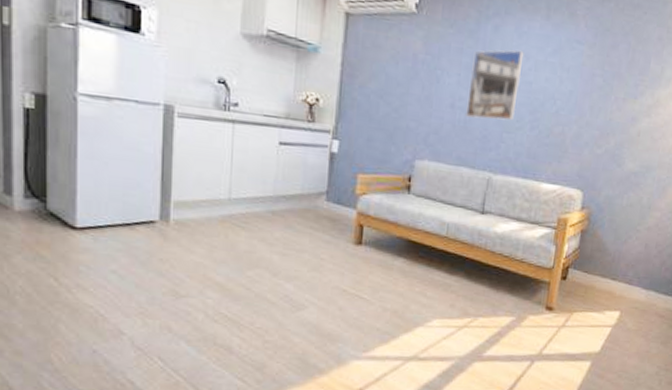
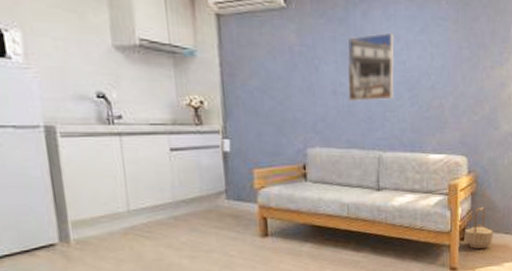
basket: none [566,246,599,293] -> present [464,206,493,249]

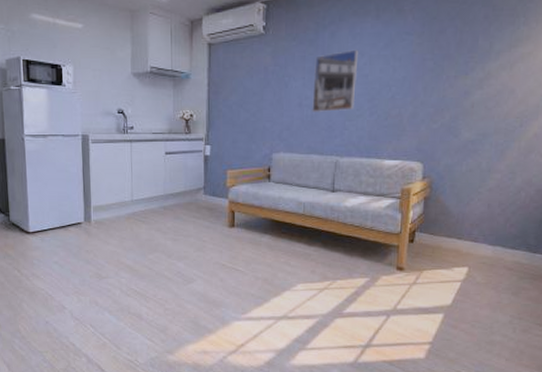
basket: present [464,206,493,249] -> none [414,211,445,252]

